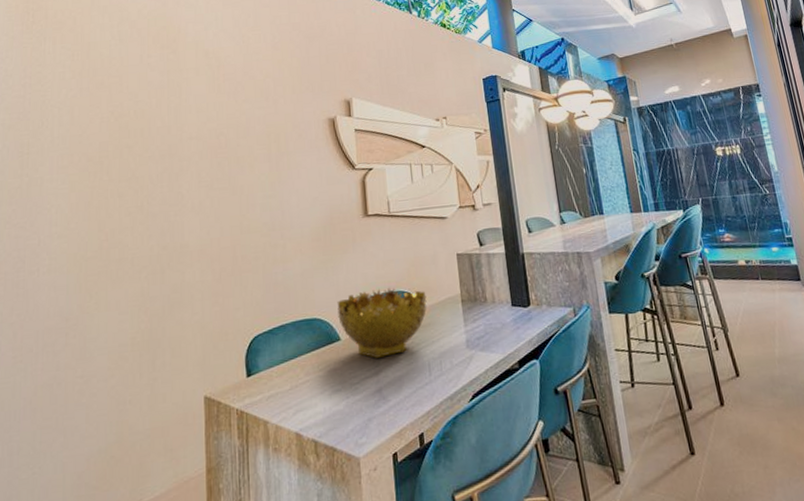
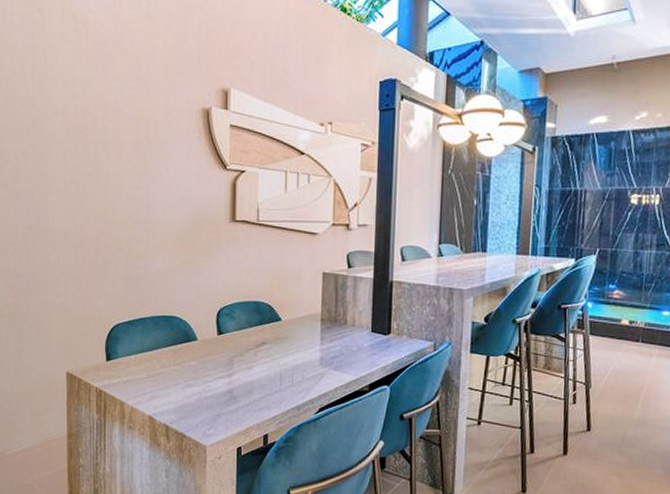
decorative bowl: present [337,288,427,358] -> none [197,296,286,362]

